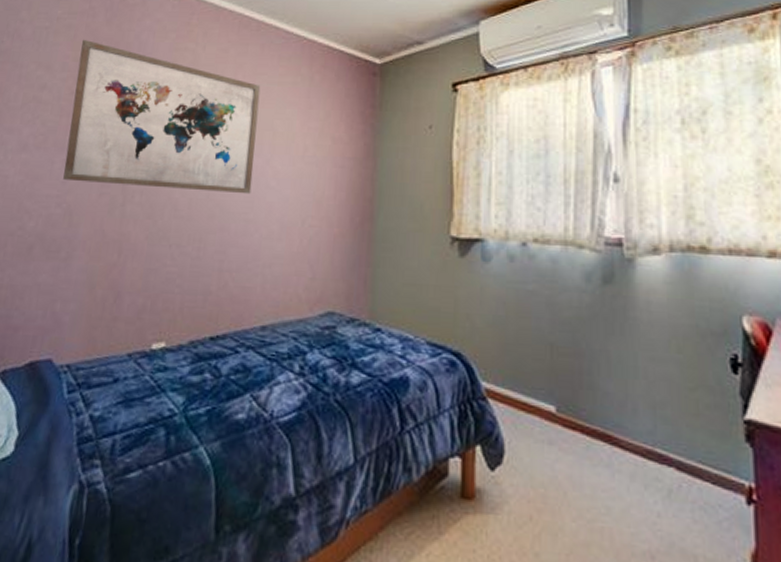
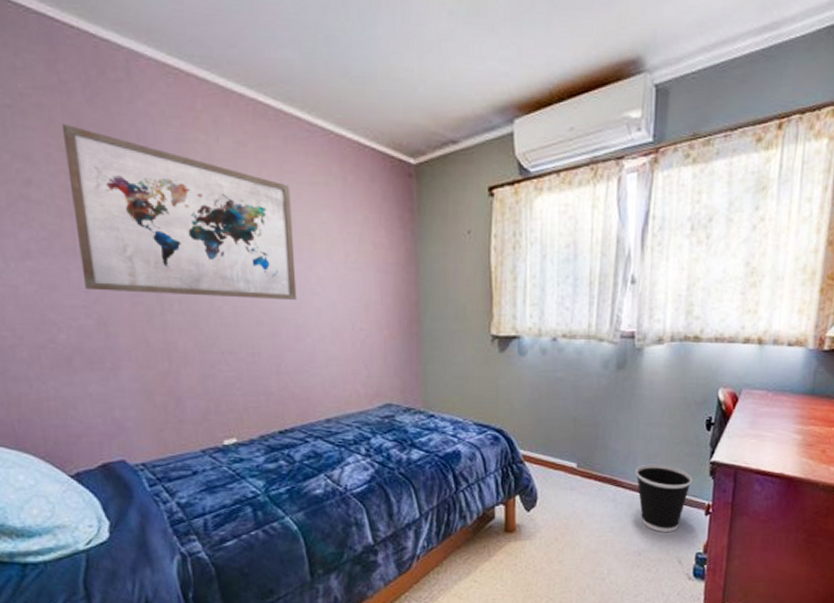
wastebasket: none [637,415,721,526] -> present [636,464,693,532]

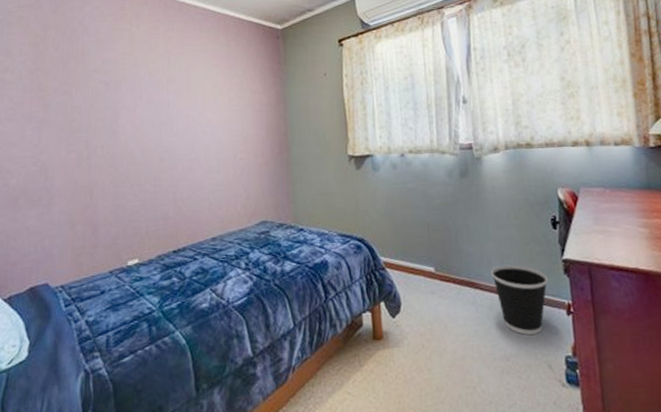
wall art: present [62,123,297,301] -> none [33,27,191,144]

